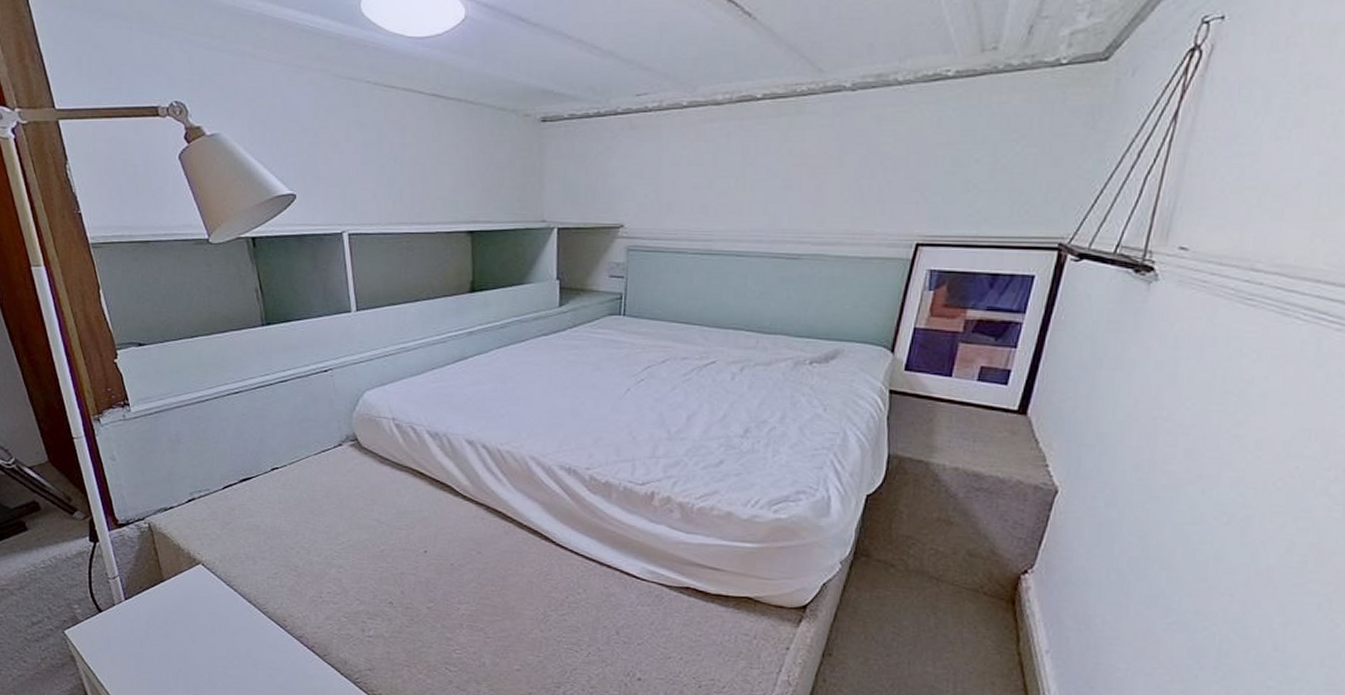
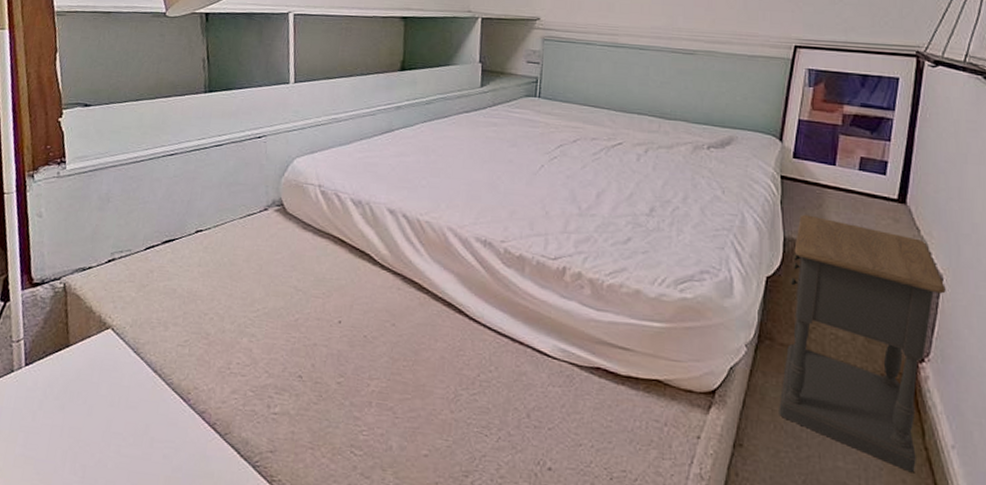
nightstand: none [870,430,1060,676] -> present [779,214,946,473]

